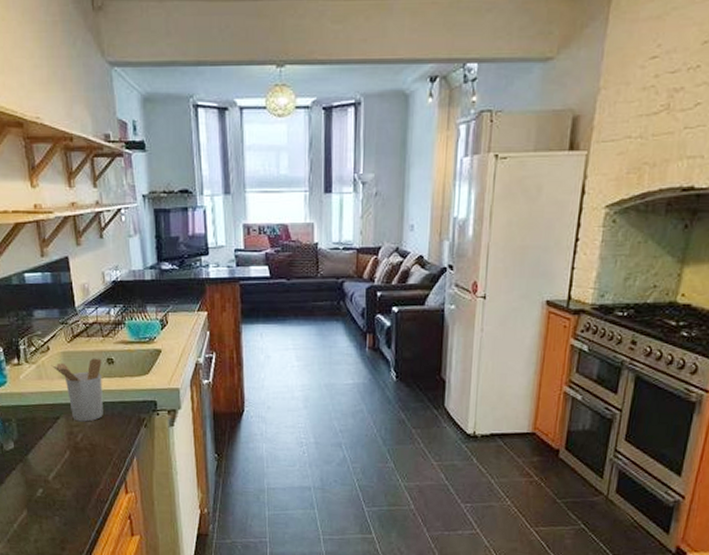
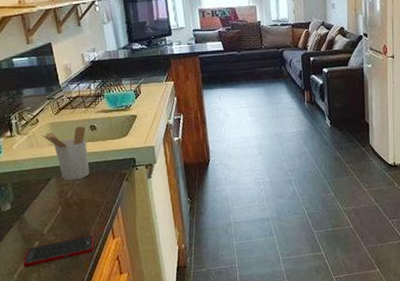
cell phone: none [25,487,105,516] -> present [23,235,95,267]

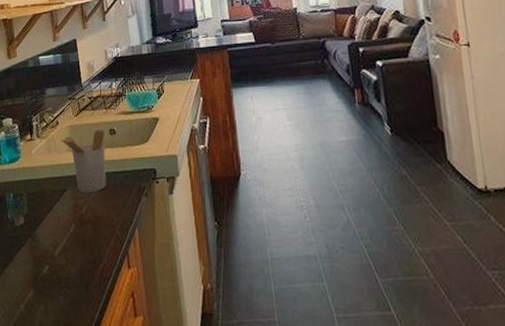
cell phone: present [23,235,95,267] -> none [31,262,108,296]

